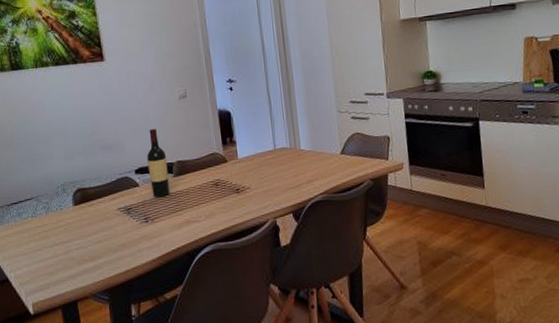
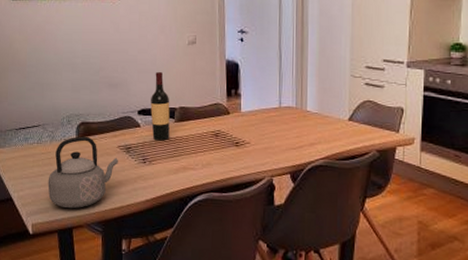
teapot: none [46,202,119,281] -> present [48,136,118,209]

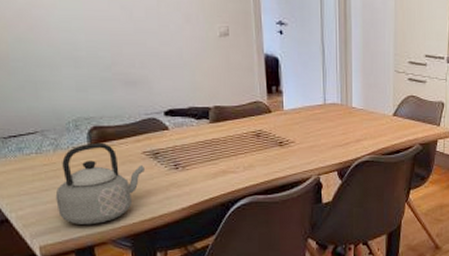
wine bottle: present [150,71,170,141] -> none [179,66,204,144]

